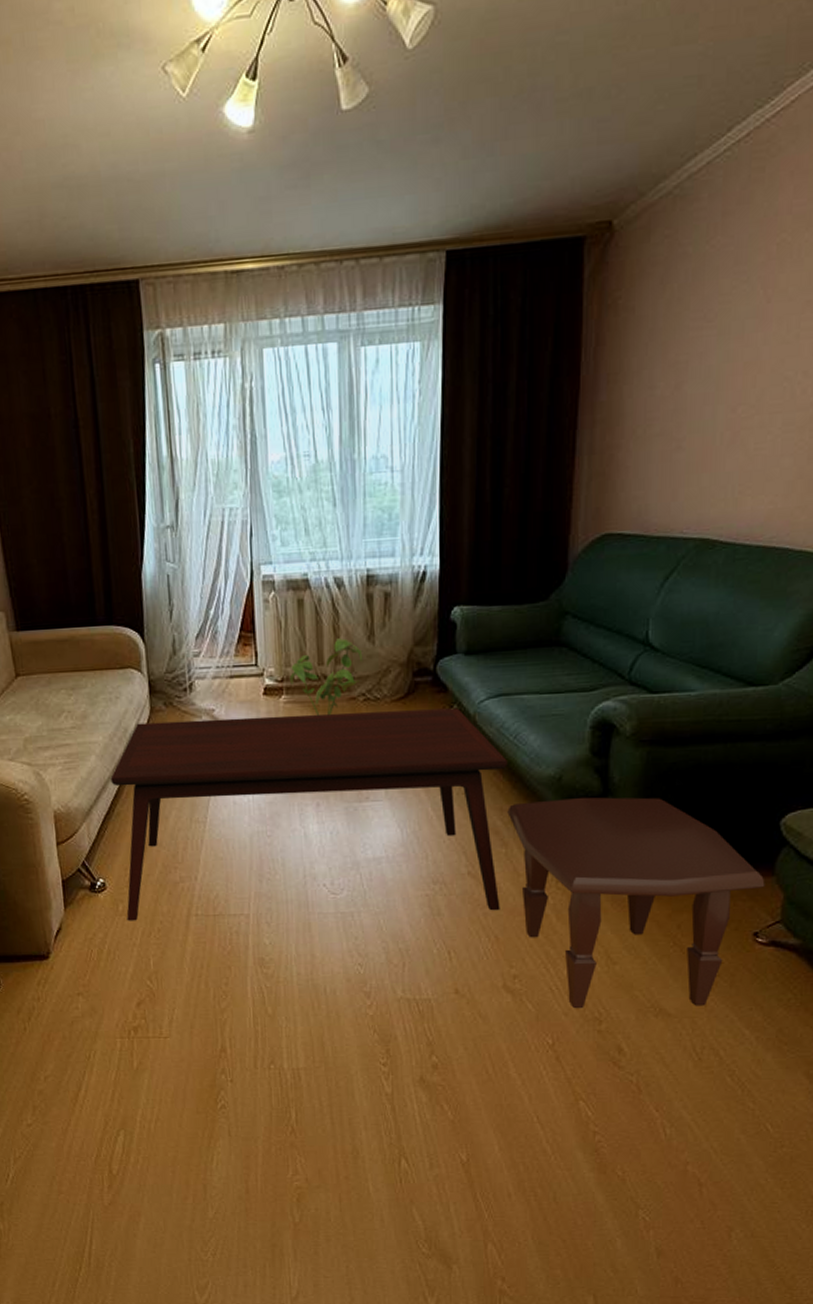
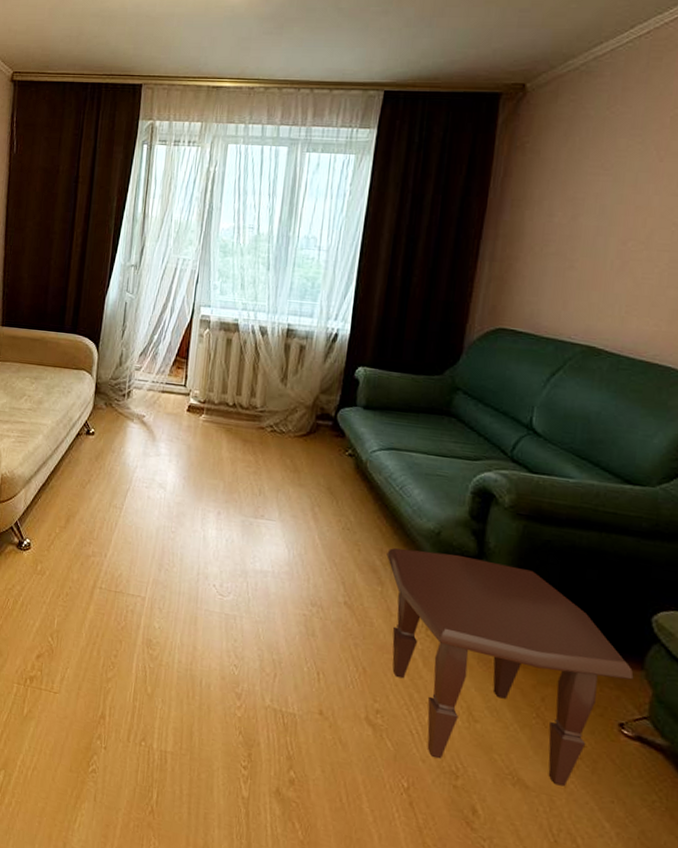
coffee table: present [110,708,507,921] -> none [42,415,392,644]
house plant: present [290,638,363,716] -> none [211,376,276,439]

